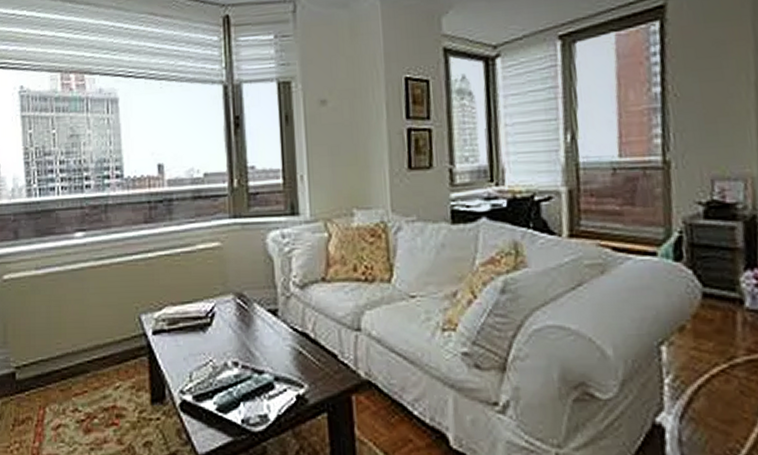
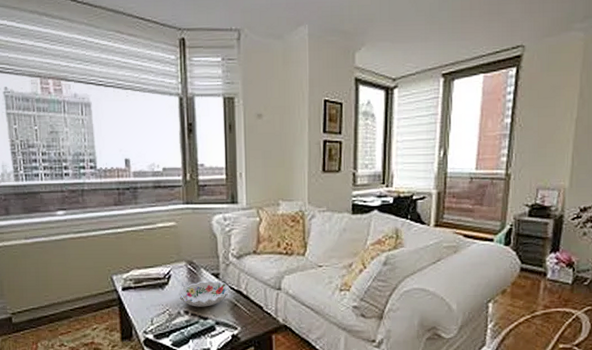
decorative bowl: none [225,319,292,356] -> present [179,280,230,307]

